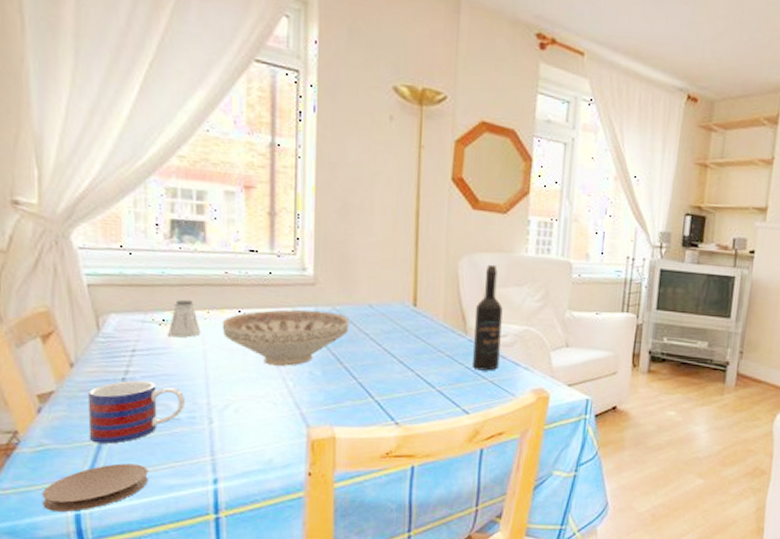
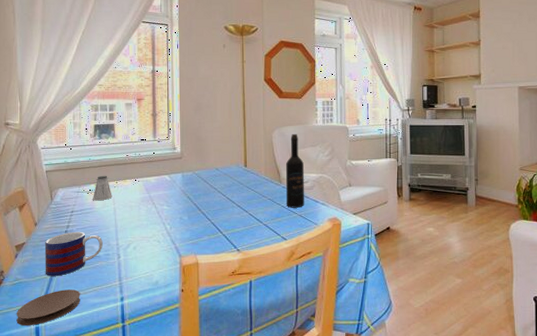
decorative bowl: present [221,309,350,366] -> none [125,175,205,215]

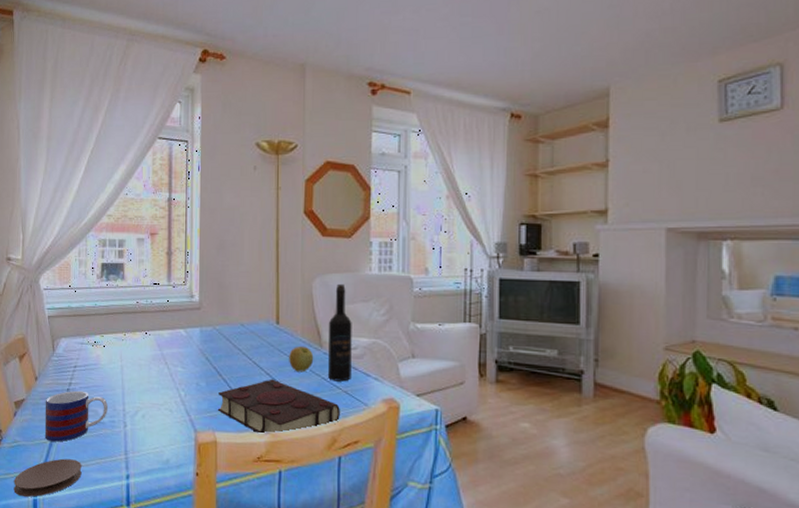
saltshaker: present [93,175,112,201] -> none [98,325,120,356]
book: none [198,210,296,253] -> present [217,379,340,433]
apple: none [255,182,275,203] -> present [289,345,314,373]

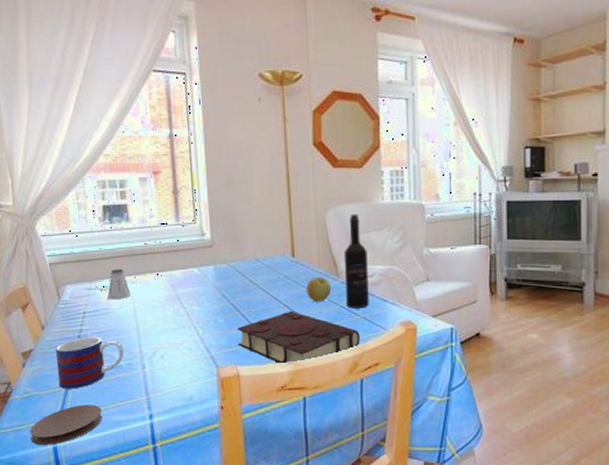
saltshaker: none [98,325,120,356] -> present [107,268,131,300]

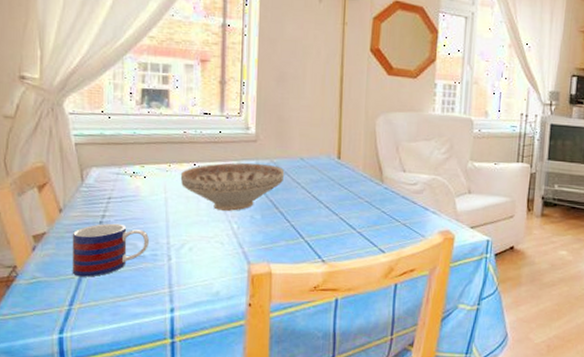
coaster: present [30,405,102,446] -> none [33,294,118,336]
saltshaker: present [107,268,131,300] -> none [137,155,163,187]
decorative bowl: none [145,268,243,317] -> present [180,162,285,211]
book: present [237,311,360,364] -> none [273,212,398,264]
apple: present [306,277,332,303] -> none [349,180,375,206]
wine bottle: present [343,213,369,309] -> none [388,122,414,215]

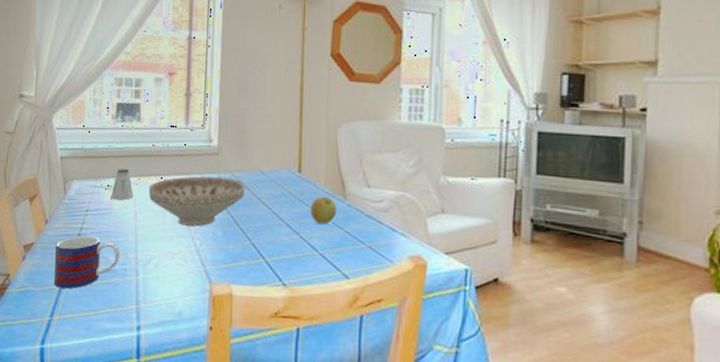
saltshaker: none [137,155,163,187] -> present [111,168,134,201]
apple: none [349,180,375,206] -> present [310,196,337,225]

